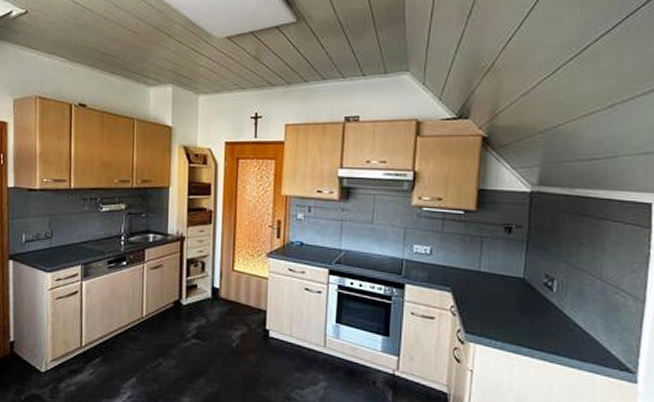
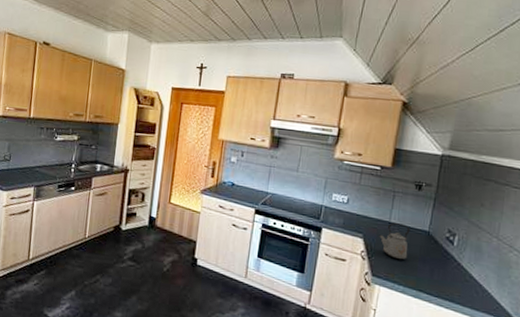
kettle: none [469,272,503,313] -> present [379,223,410,260]

